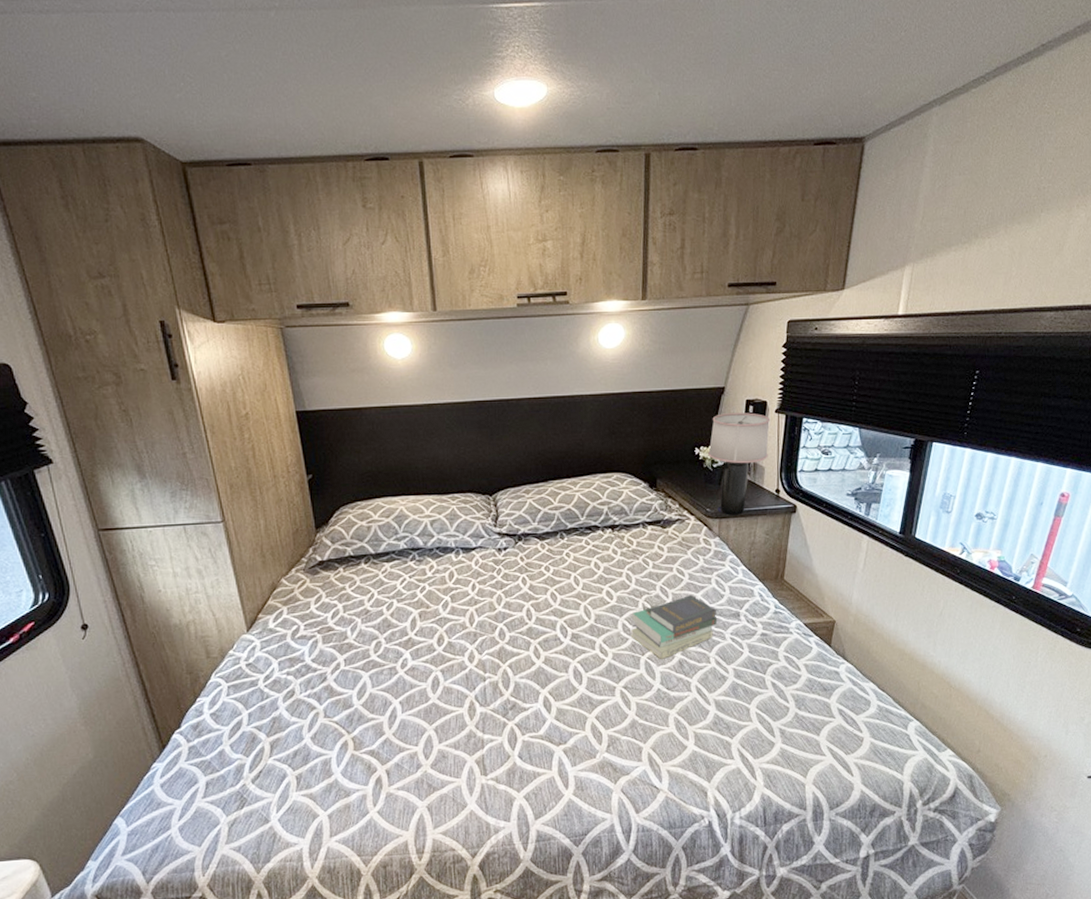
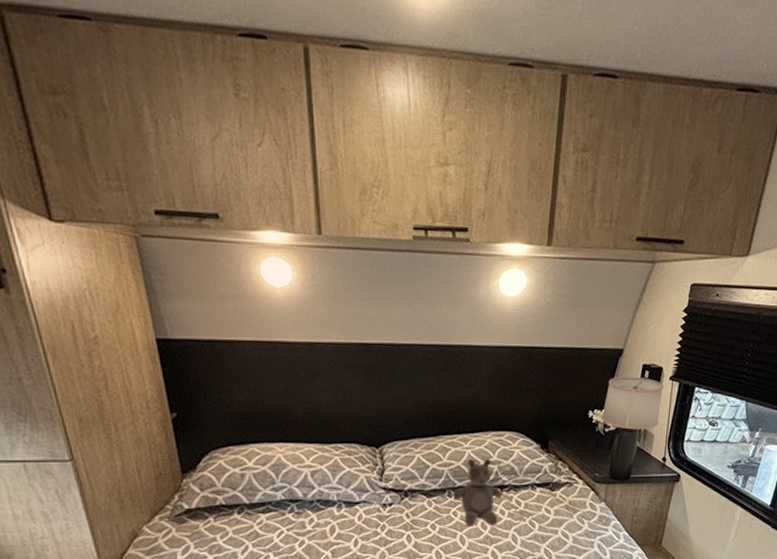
stuffed animal: none [565,499,614,567] -> present [453,458,502,527]

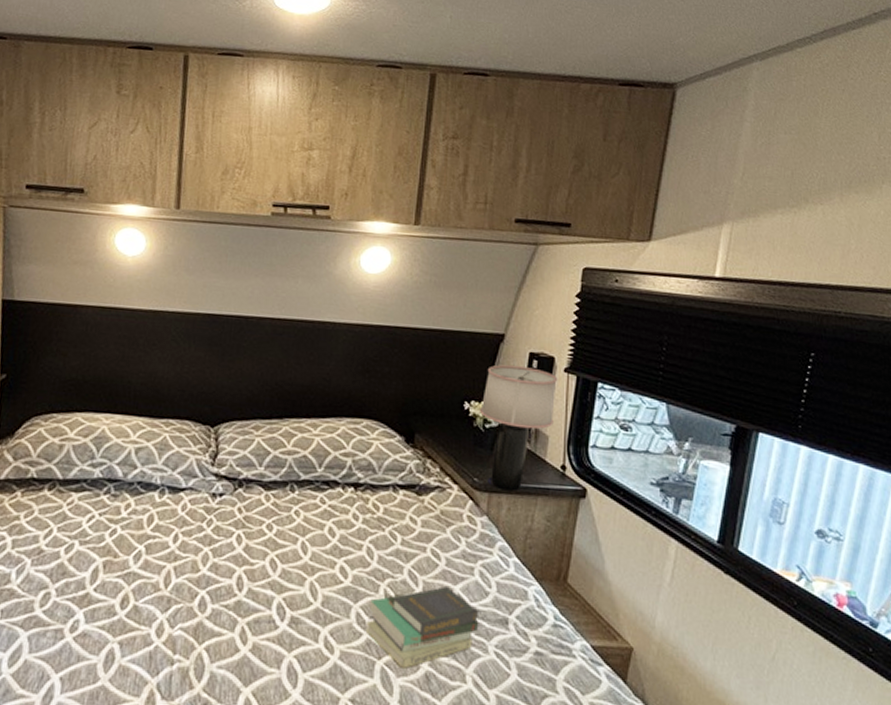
stuffed animal: present [453,458,502,527] -> none [296,448,357,533]

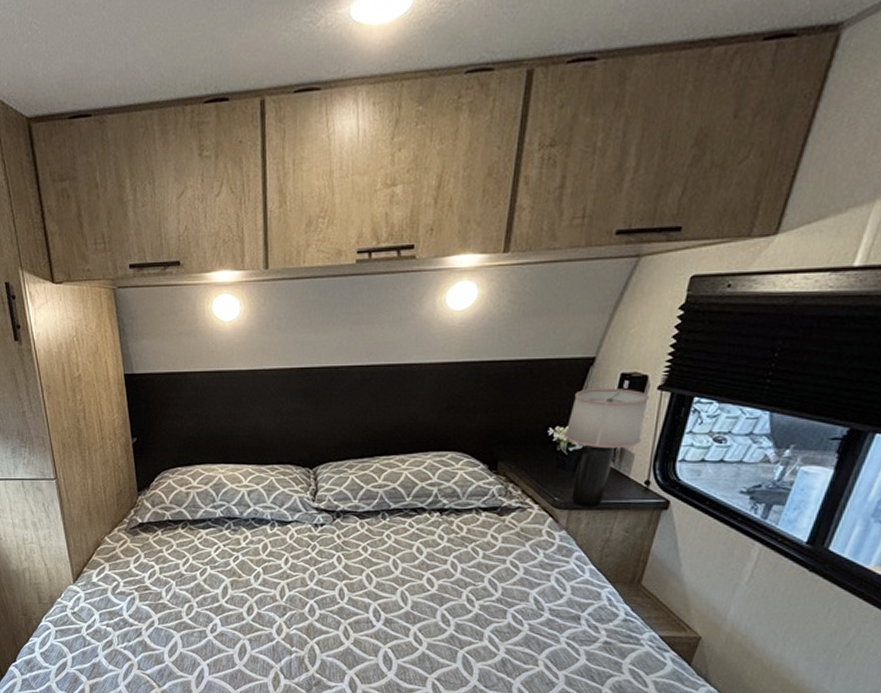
books: present [365,586,479,669] -> none [449,591,553,656]

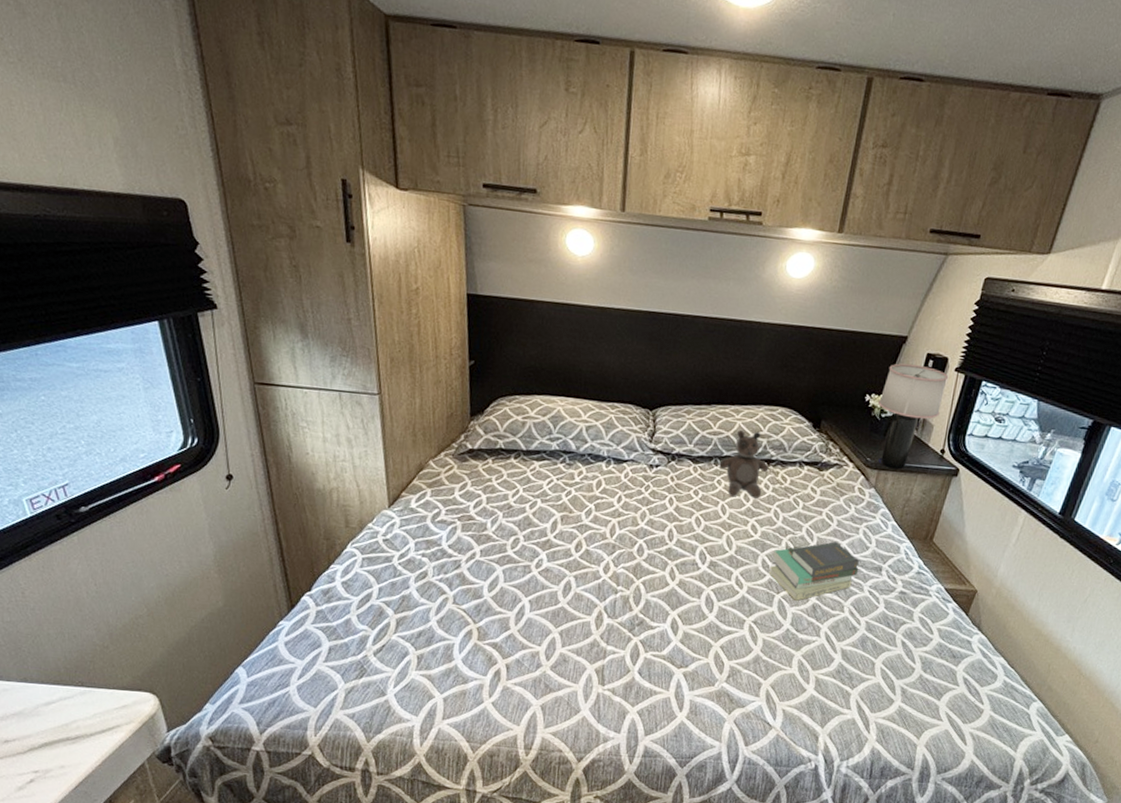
stuffed animal: none [387,480,442,551] -> present [719,430,769,499]
books: none [449,591,553,656] -> present [768,542,859,601]

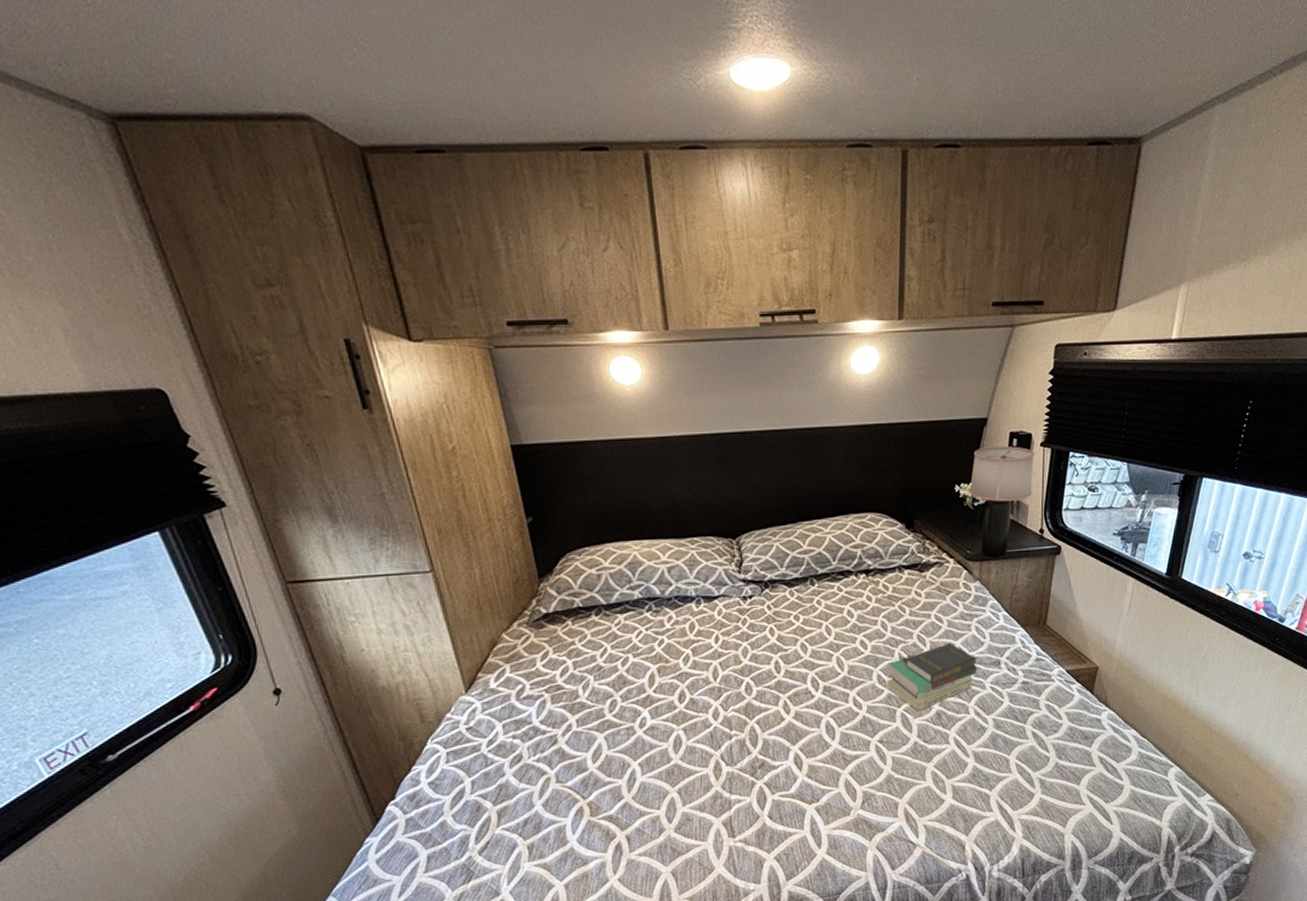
stuffed animal: present [719,430,769,499] -> none [815,542,868,616]

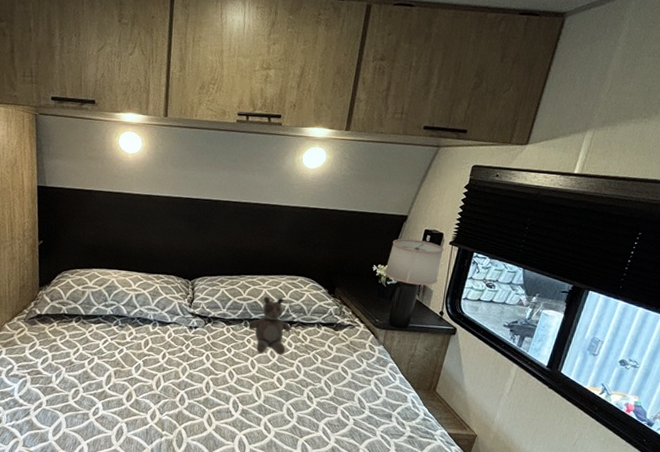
stuffed animal: none [815,542,868,616] -> present [248,297,291,355]
books: present [886,643,977,711] -> none [292,392,372,444]

